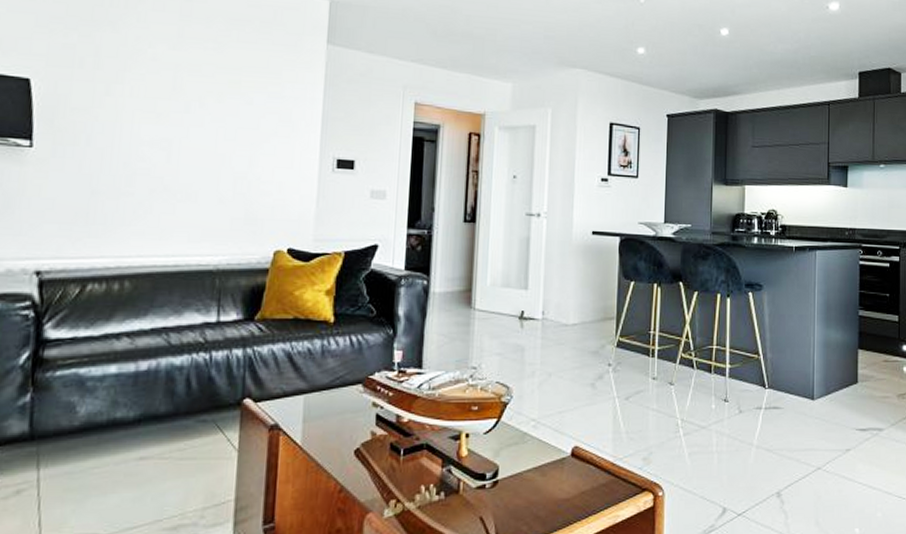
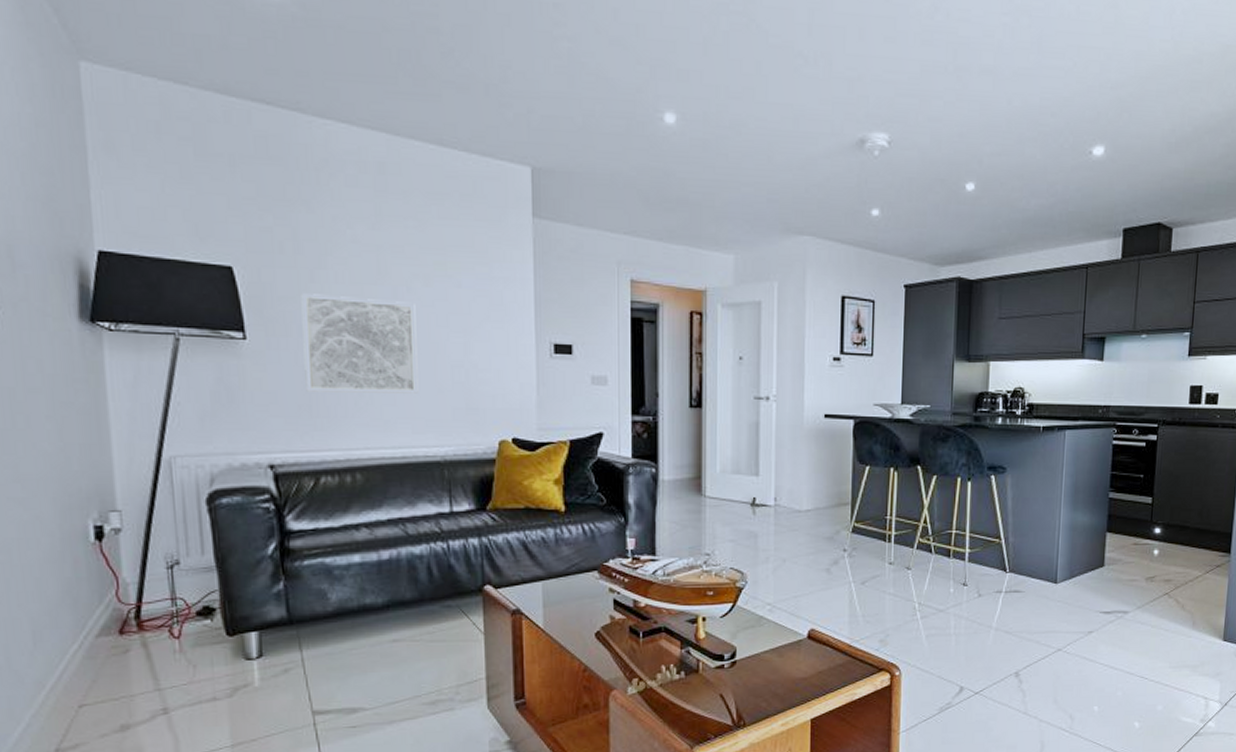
wall art: none [85,105,206,203] -> present [301,293,419,394]

